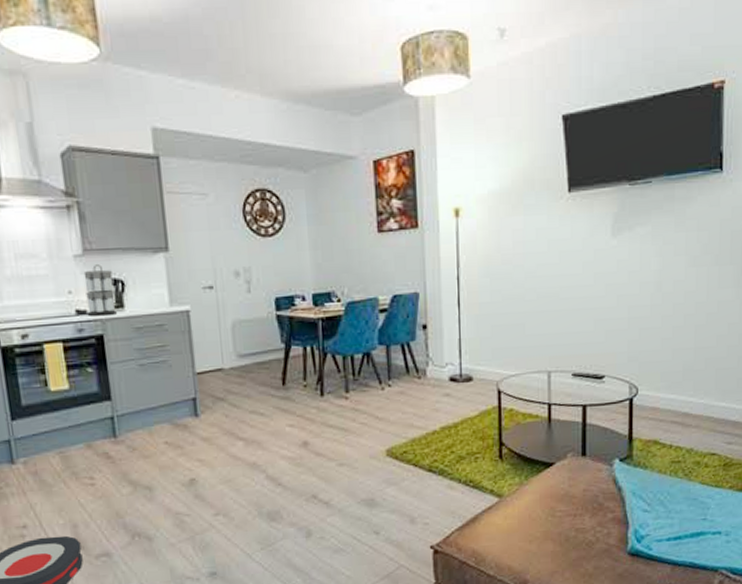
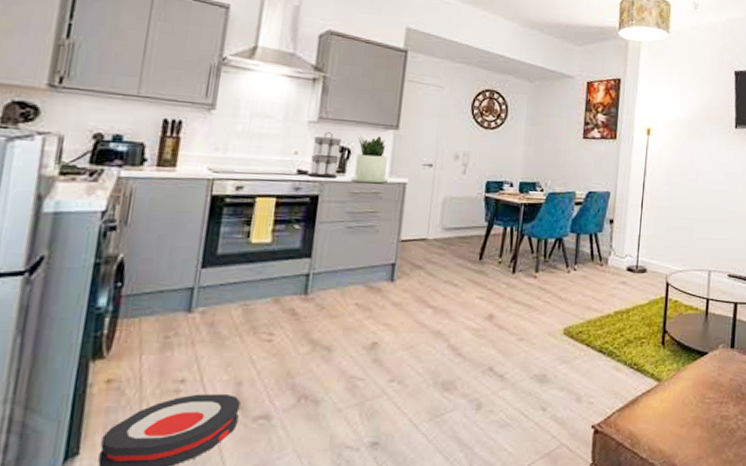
planter: none [129,262,170,317] -> present [350,135,388,184]

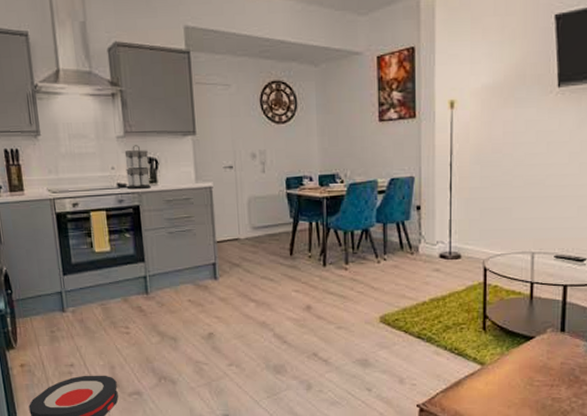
planter: present [350,135,388,184] -> none [162,144,195,191]

